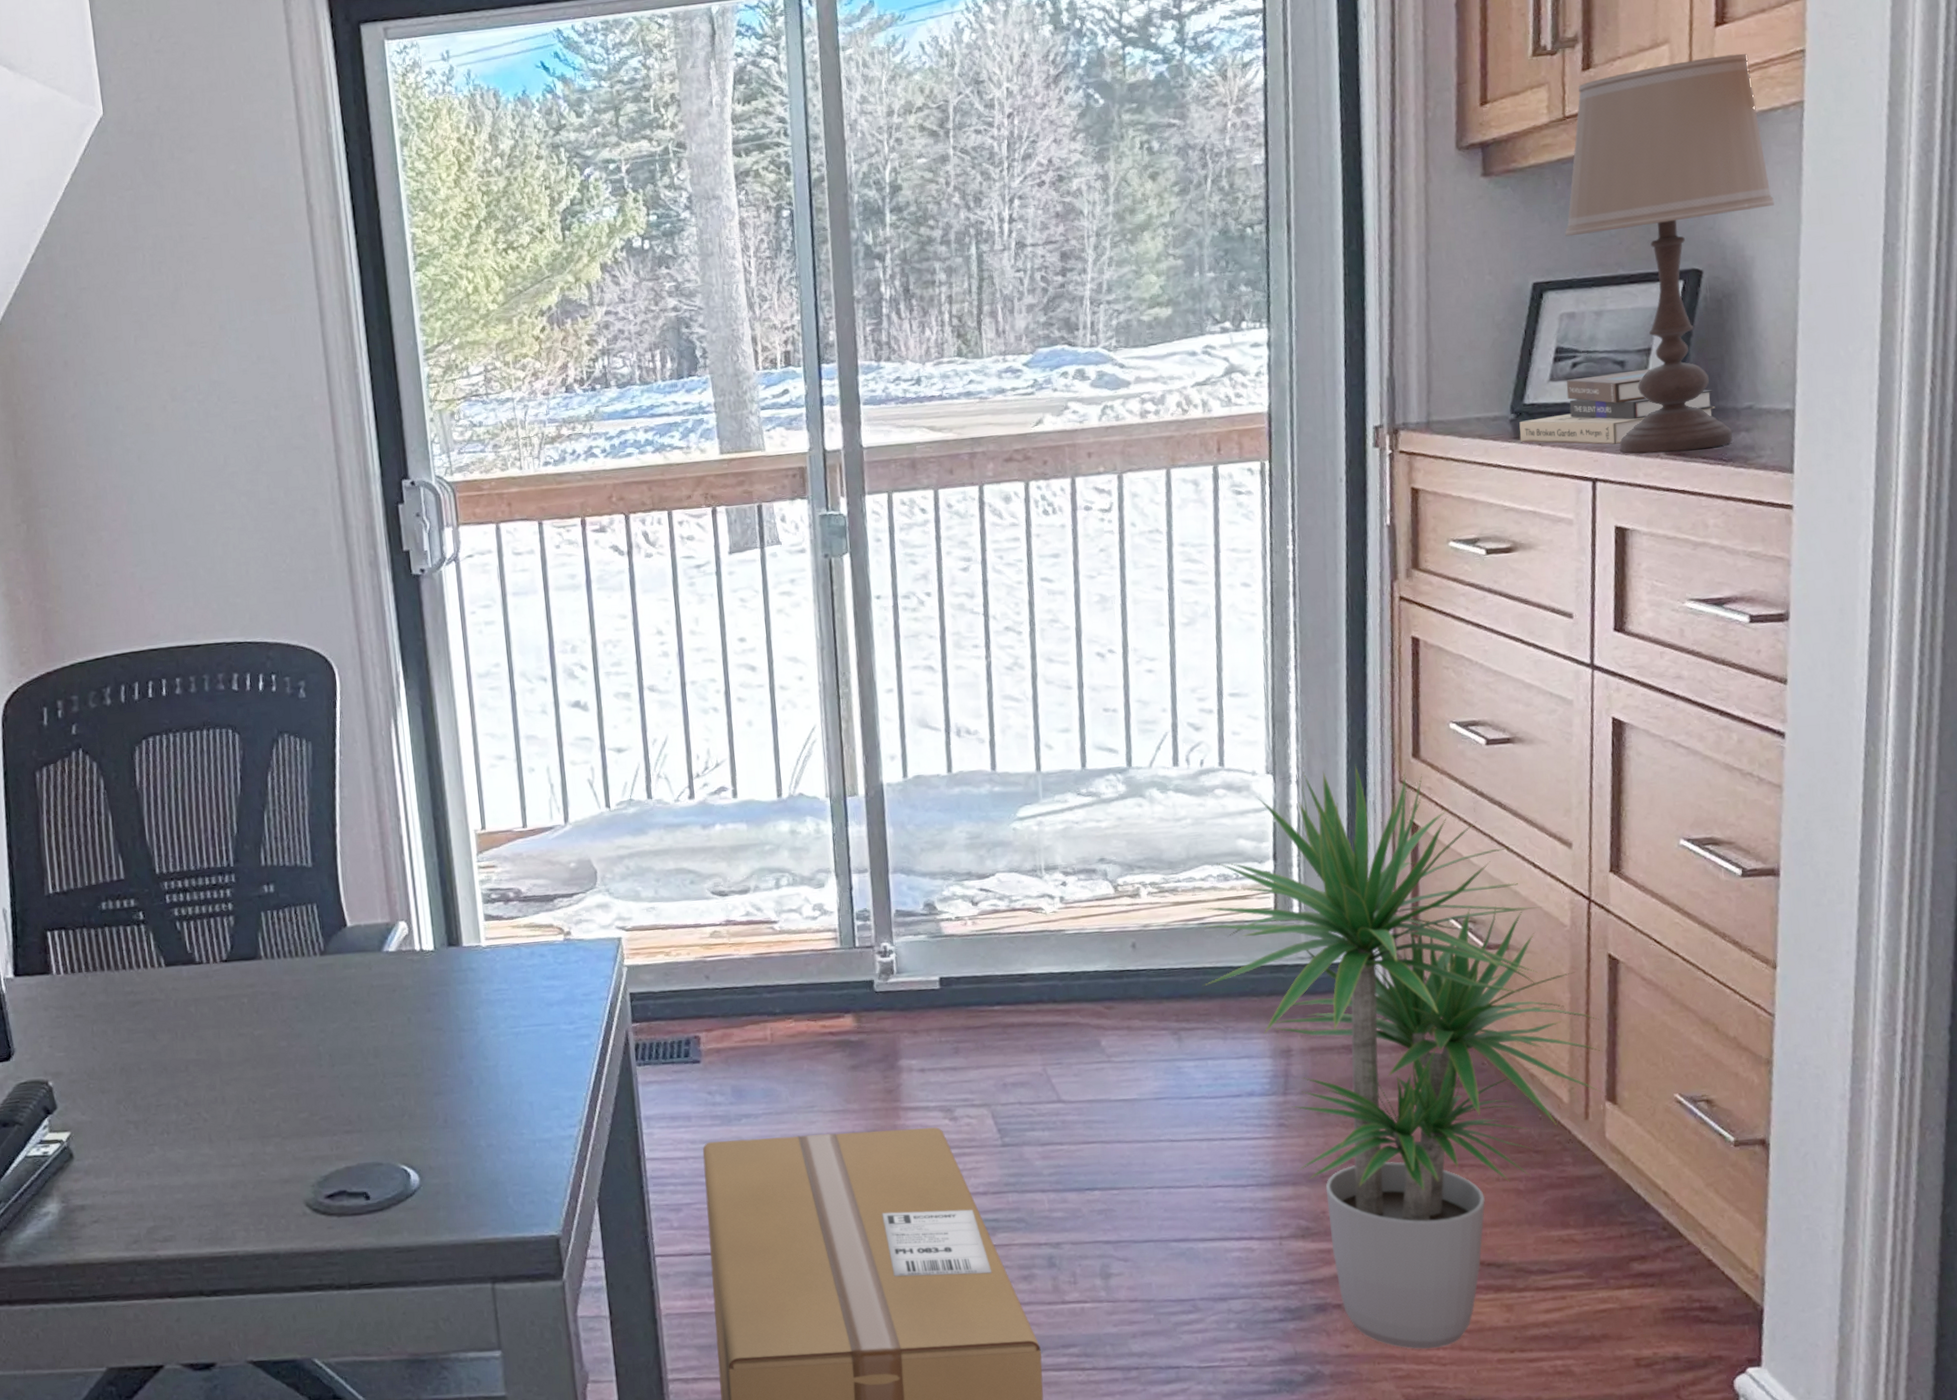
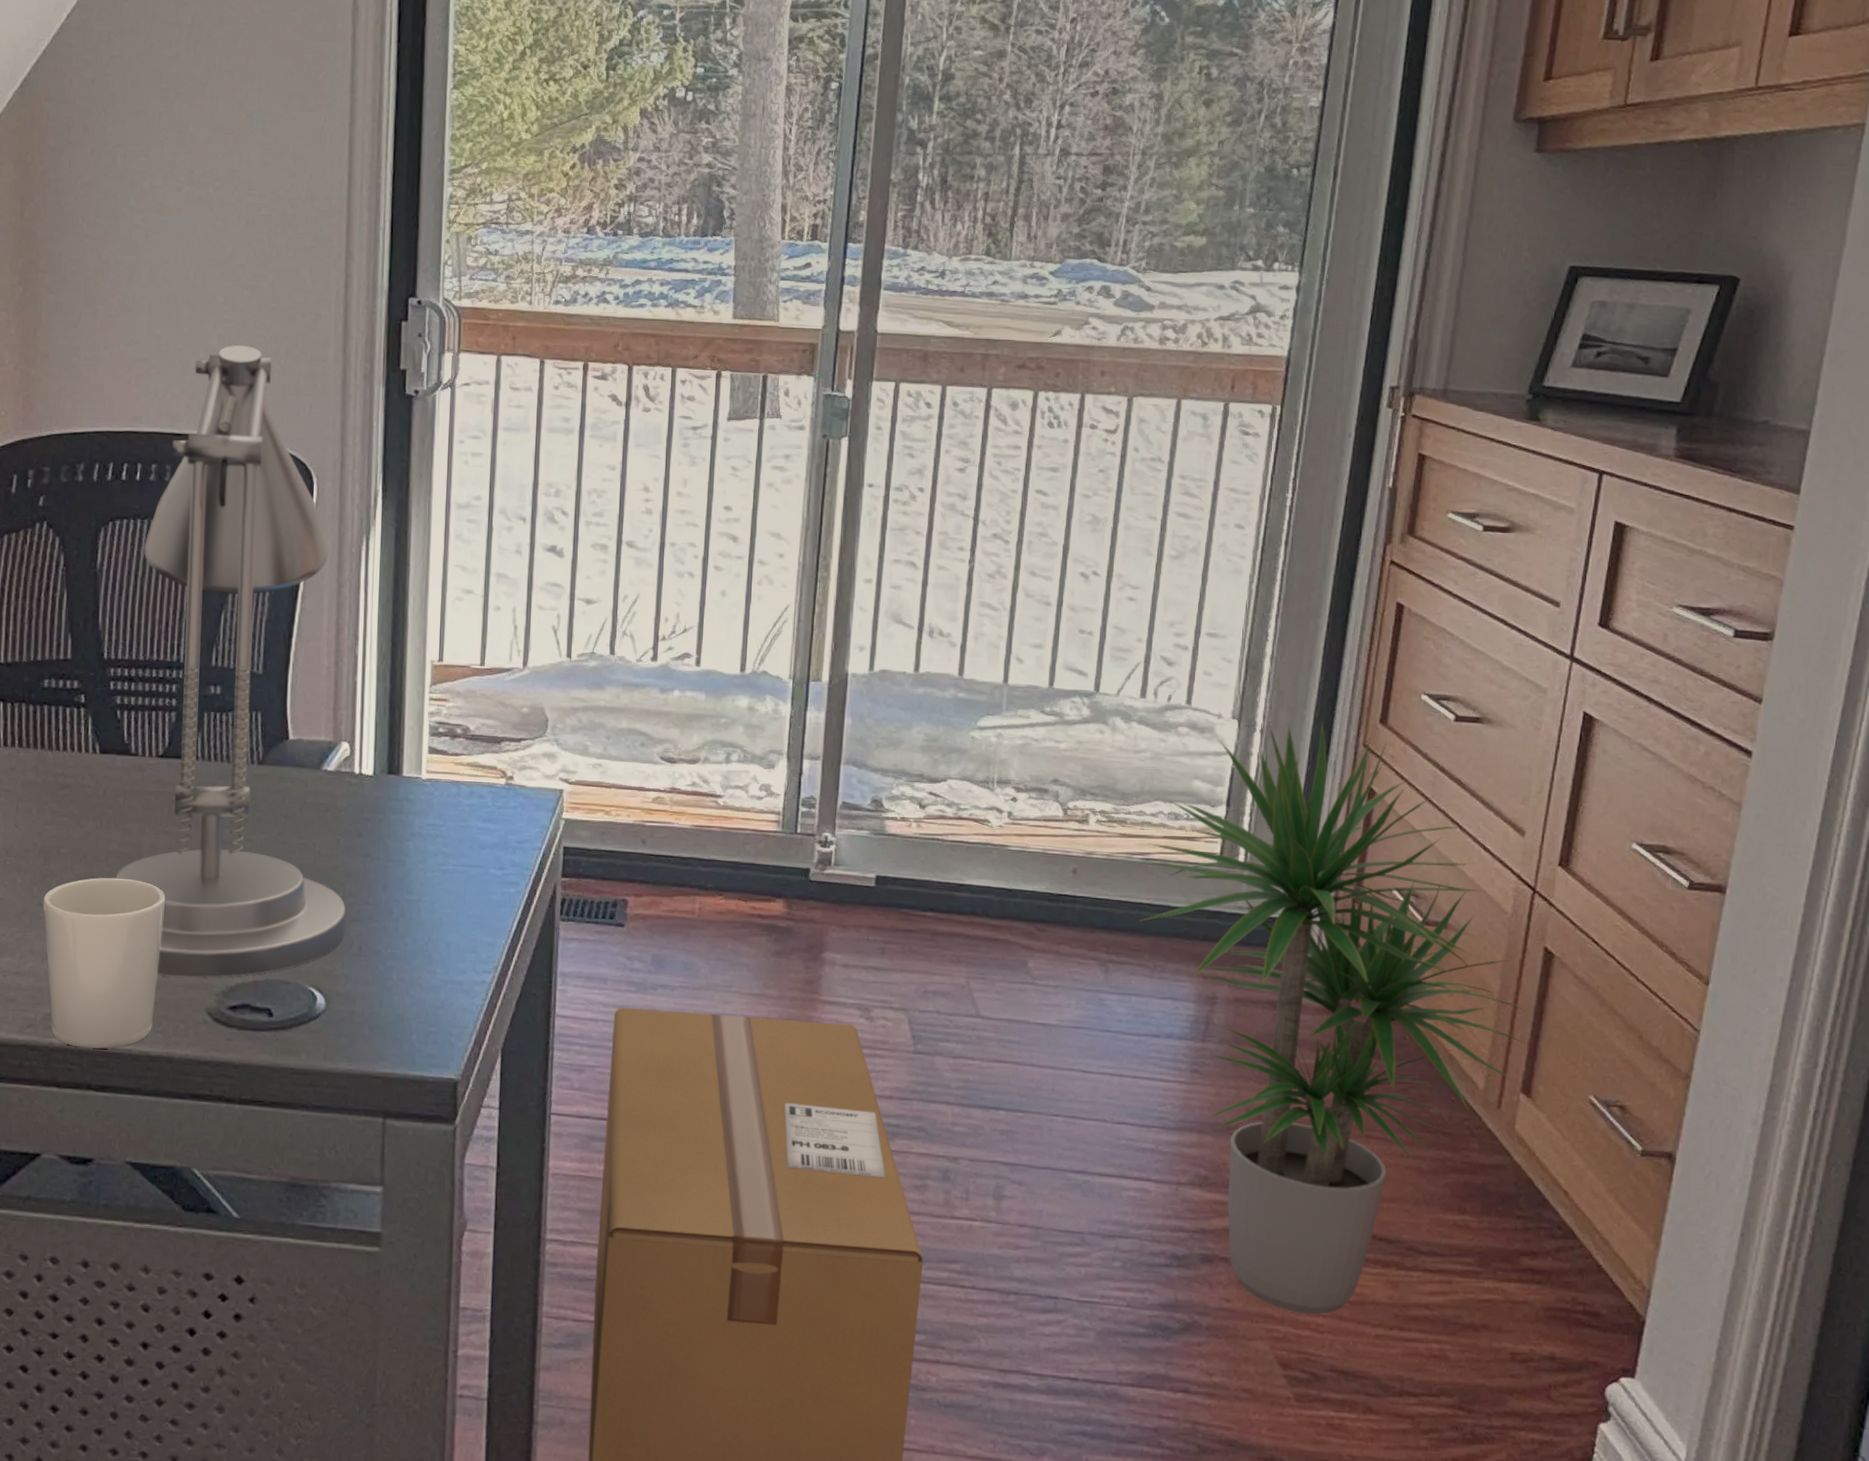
mug: none [130,1084,255,1257] -> present [43,877,166,1050]
desk lamp: none [179,549,429,1175] -> present [114,344,346,978]
books: present [1519,368,1715,445] -> none [1533,368,1732,440]
table lamp: present [1565,53,1774,455] -> none [1609,66,1821,457]

